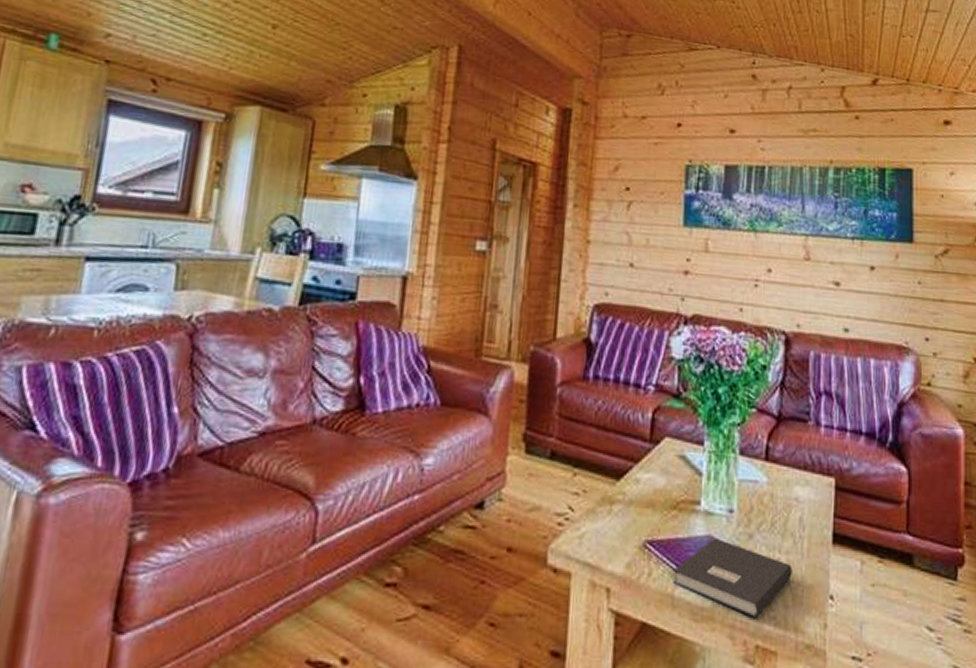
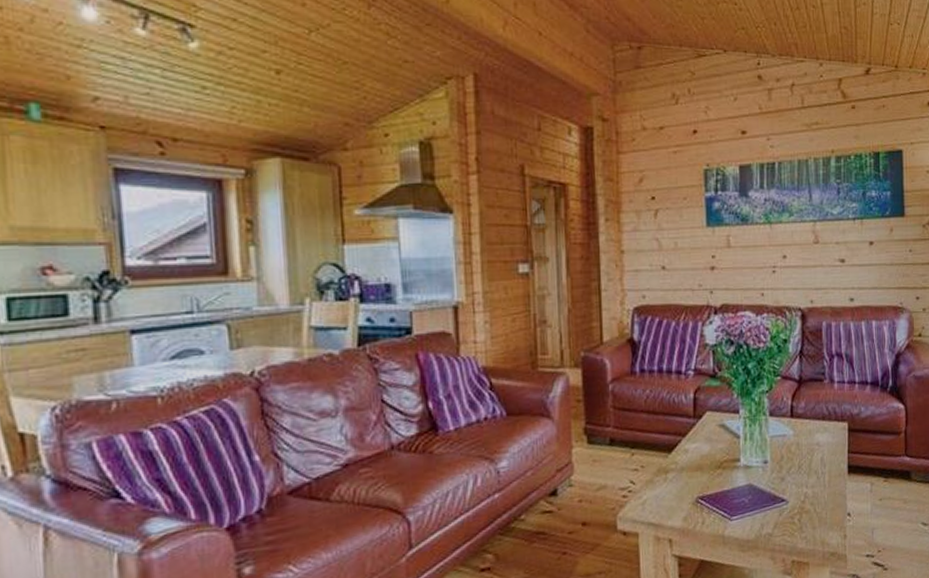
book: present [673,537,793,617] -> none [723,485,818,540]

